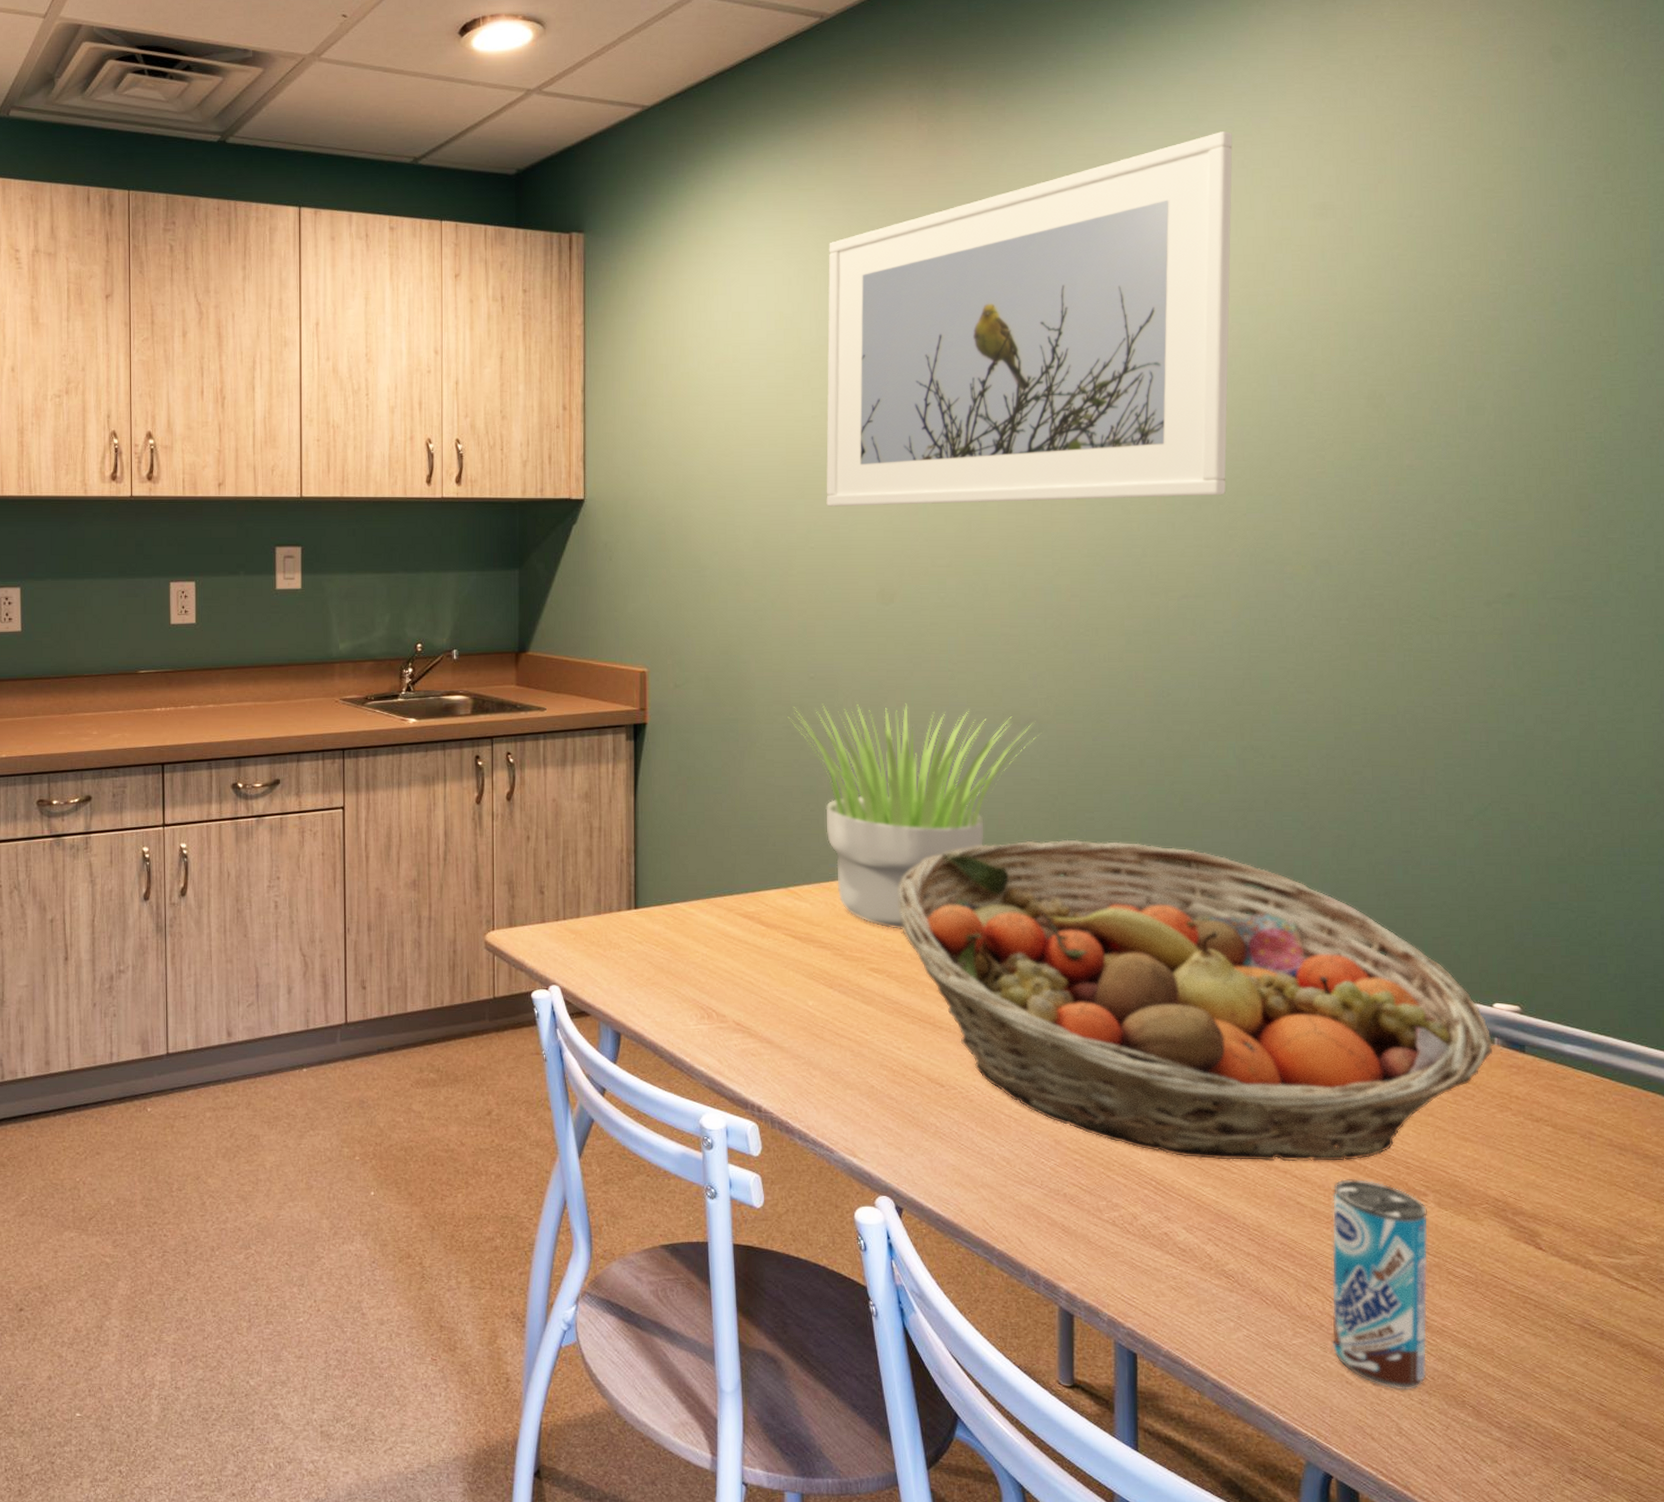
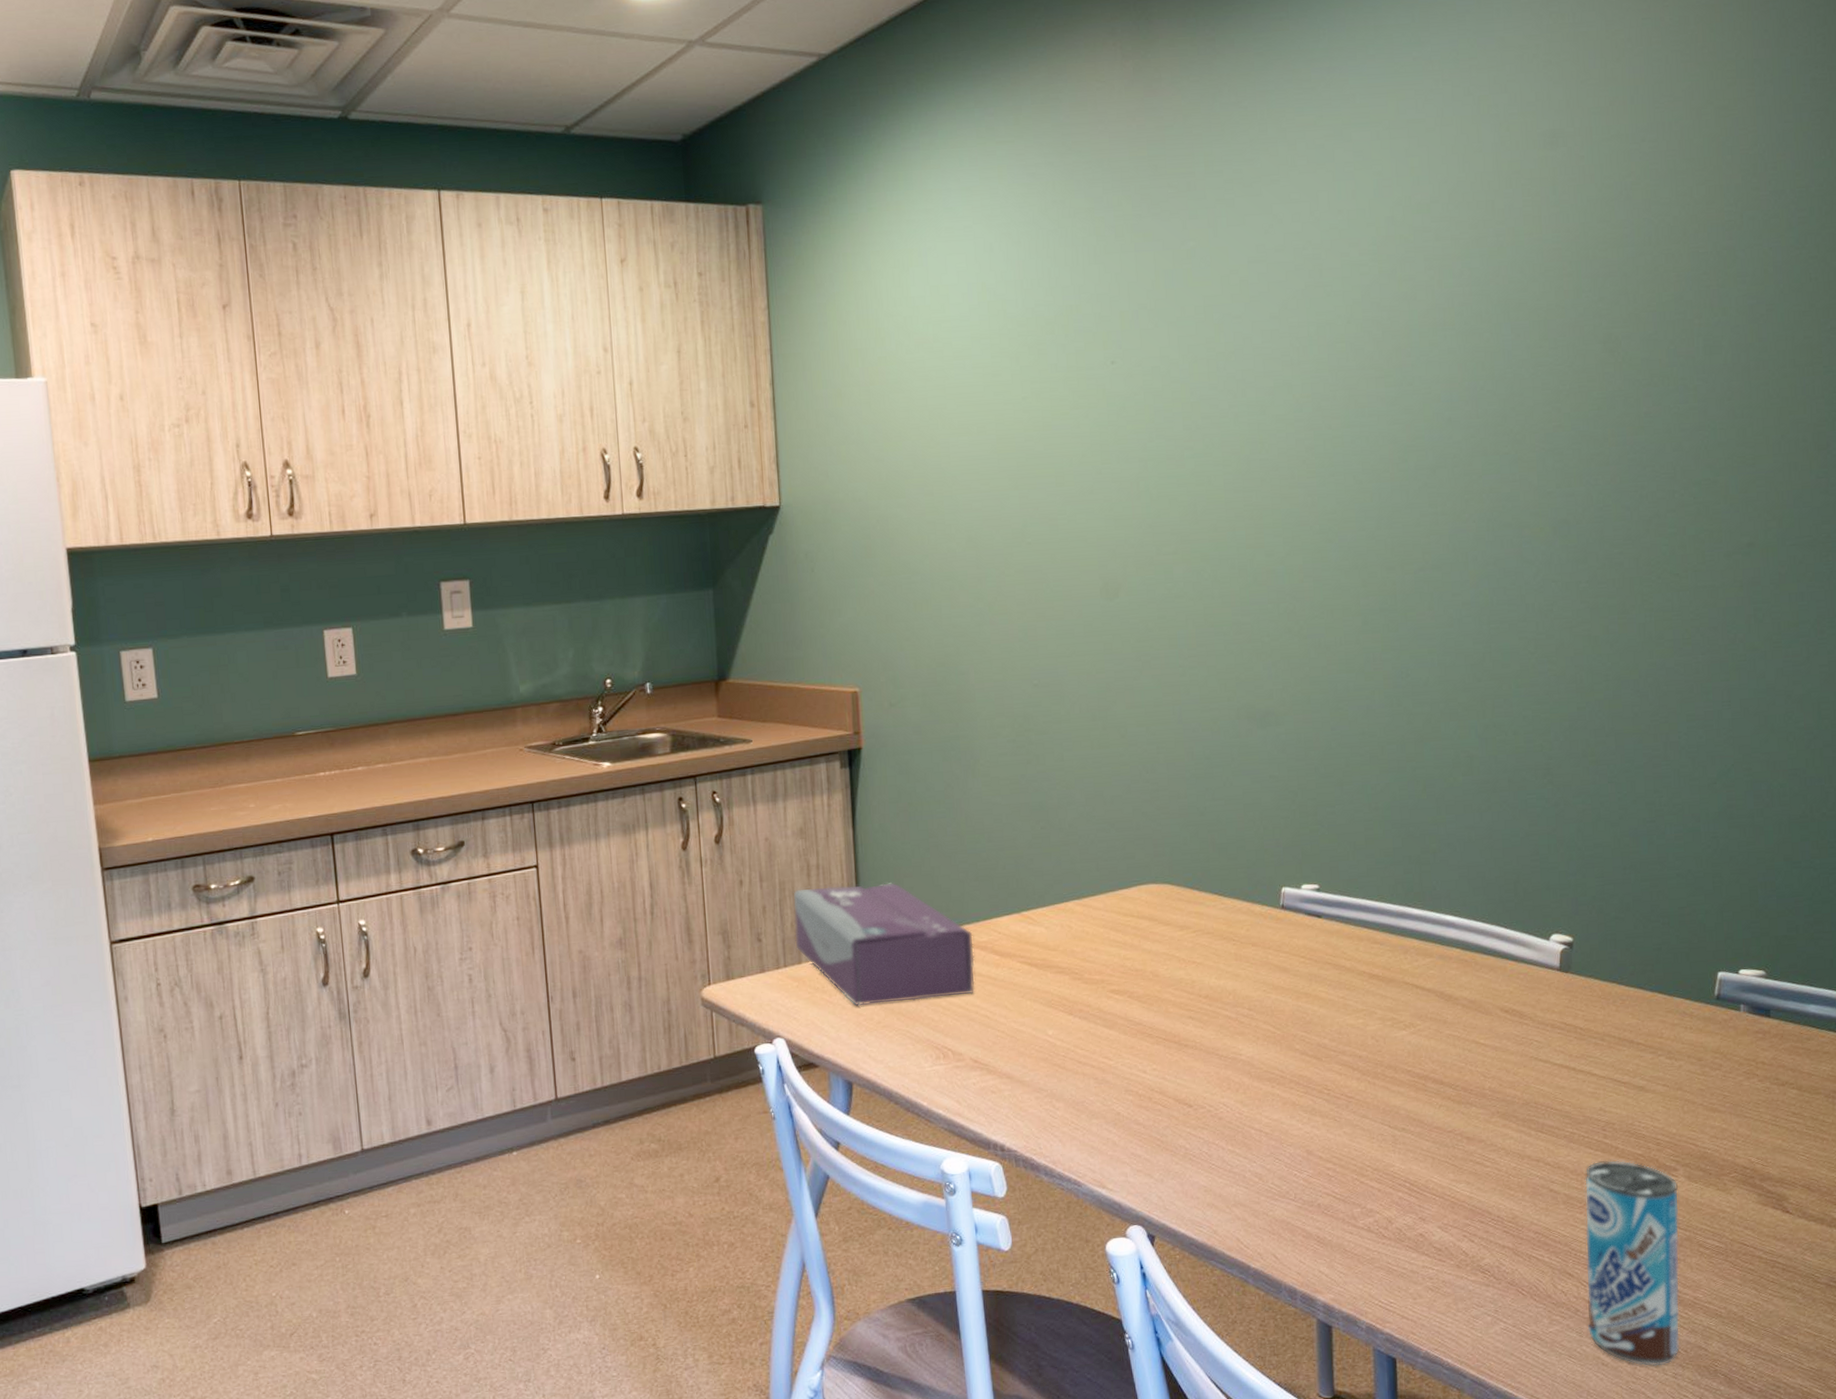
tissue box: none [575,848,742,962] -> present [793,882,975,1006]
potted plant: present [787,702,1039,930] -> none [1012,705,1275,948]
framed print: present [826,130,1233,507] -> none [1031,54,1460,497]
fruit basket: present [898,839,1494,1161] -> none [1136,834,1740,1155]

